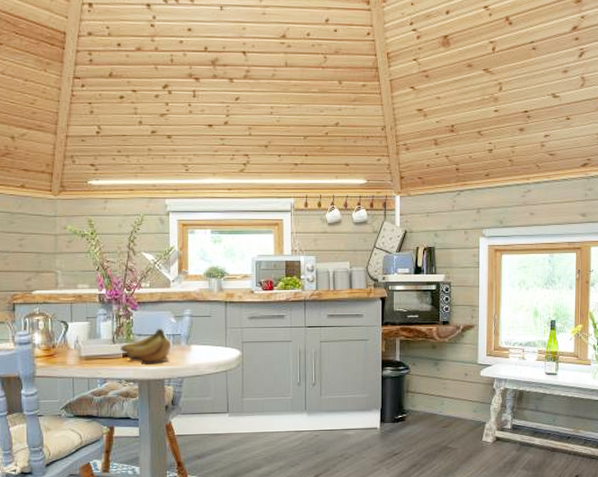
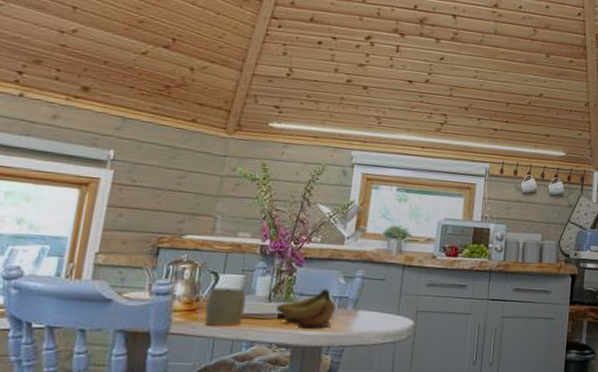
mug: none [60,333,95,367] -> present [204,287,247,326]

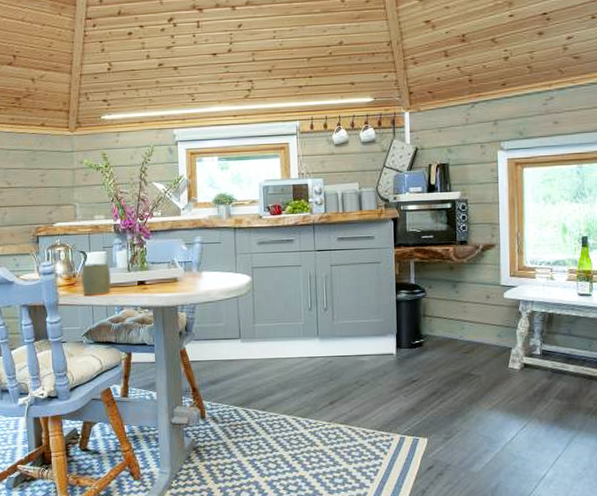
fruit: present [275,289,337,329] -> none [135,256,184,292]

